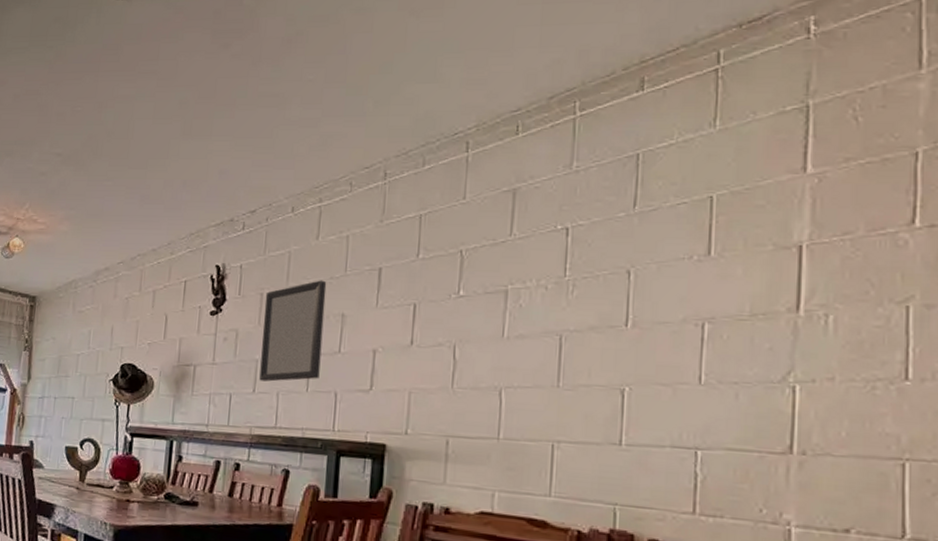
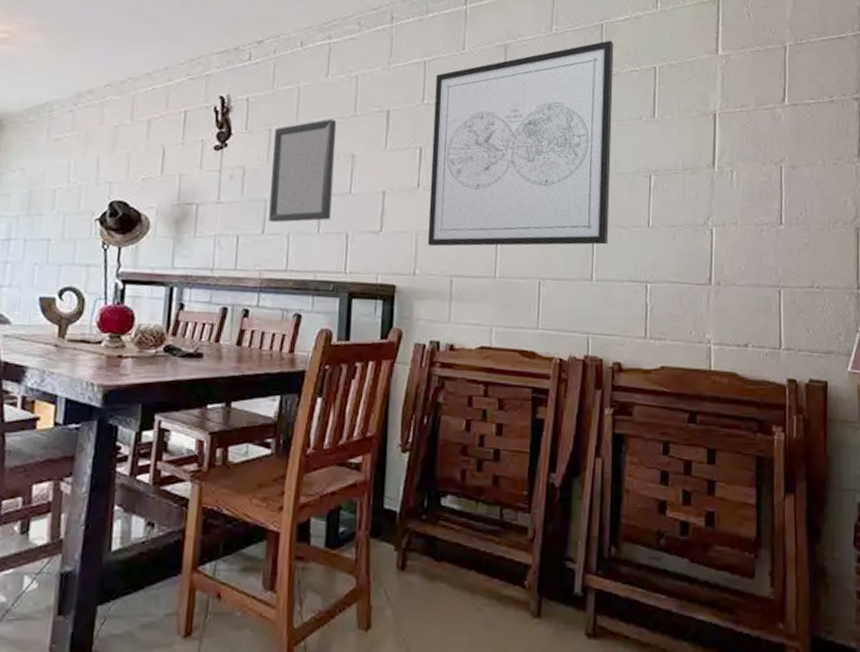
wall art: none [421,171,654,406] -> present [427,40,614,247]

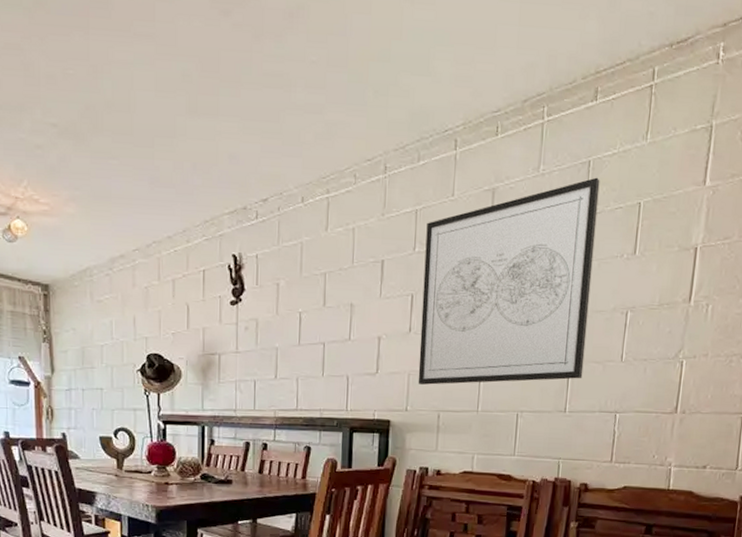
home mirror: present [269,119,337,223] -> none [280,271,337,368]

